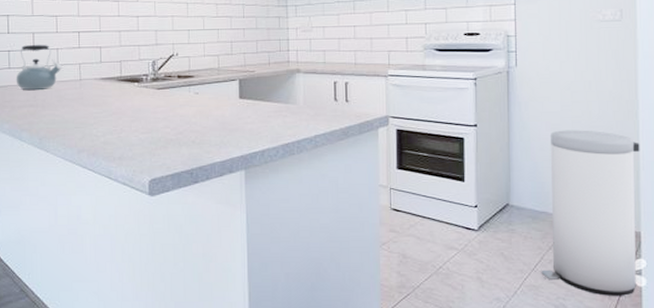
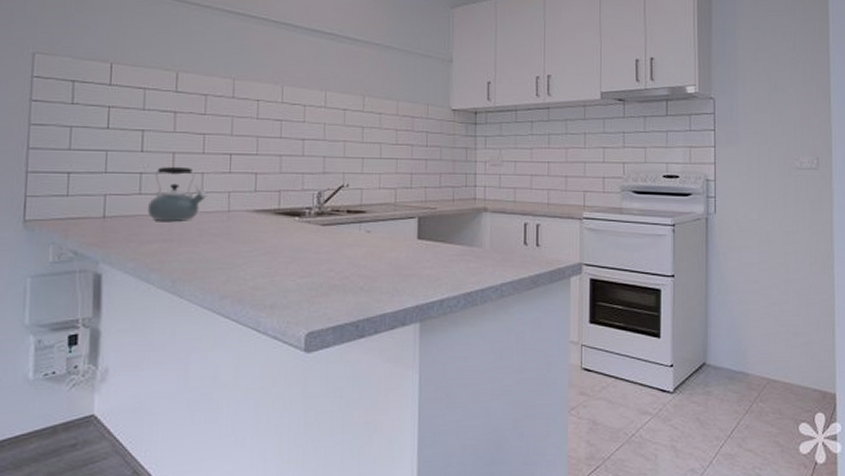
pedal bin: present [541,130,640,296] -> none [737,283,835,464]

